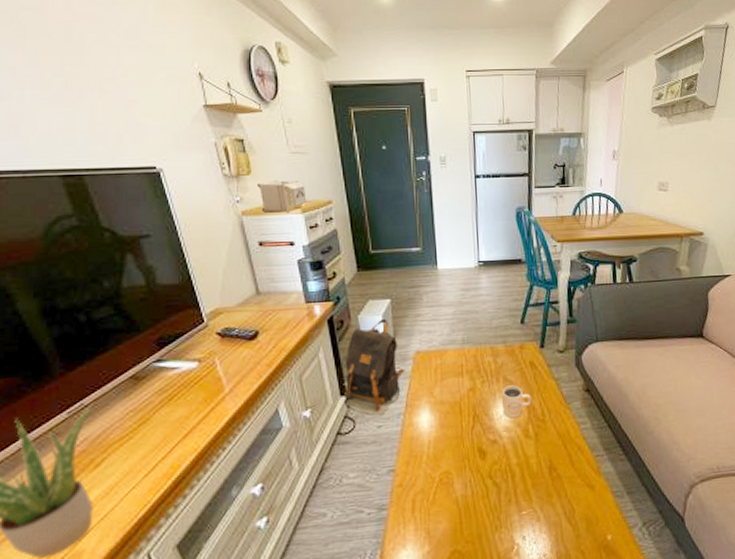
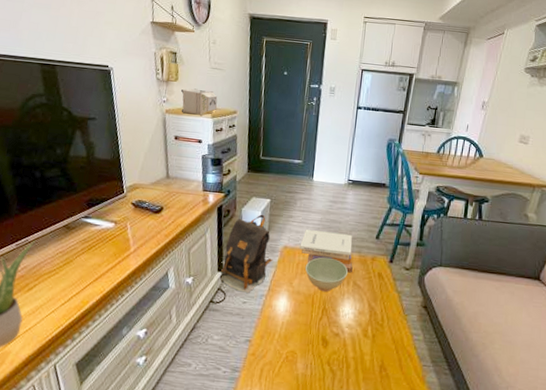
books: none [434,324,500,368] -> present [299,229,353,273]
bowl: none [444,354,496,396] -> present [305,257,349,292]
mug: present [502,385,532,418] -> none [348,289,375,318]

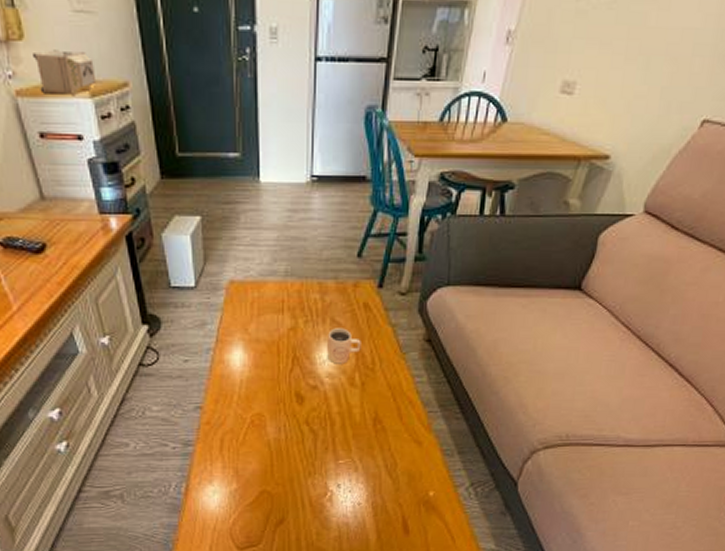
backpack: present [220,214,273,293] -> none [145,239,217,348]
books: present [299,229,353,273] -> none [252,254,328,307]
bowl: present [305,257,349,292] -> none [262,289,323,336]
mug: none [348,289,375,318] -> present [327,328,361,364]

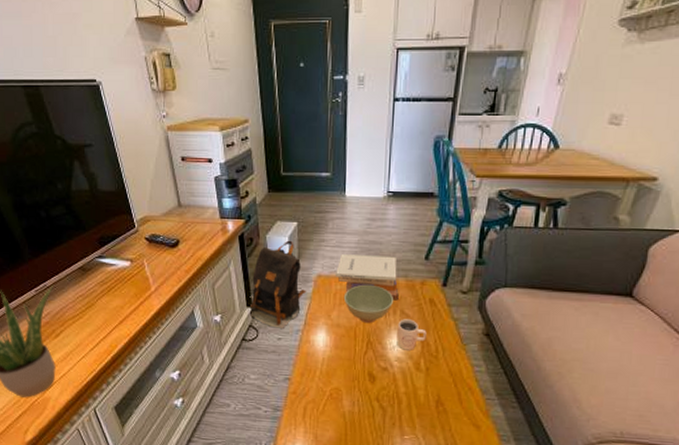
decorative box: present [31,50,97,95] -> none [180,97,225,129]
backpack: none [145,239,217,348] -> present [249,240,307,329]
books: none [252,254,328,307] -> present [336,254,399,301]
bowl: none [262,289,323,336] -> present [343,284,394,324]

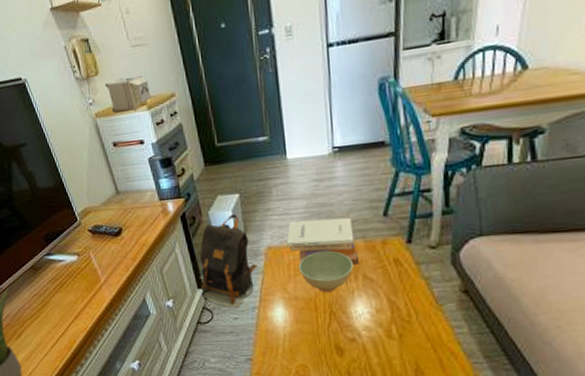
decorative box: none [180,97,225,129] -> present [104,75,152,113]
mug: present [397,319,427,350] -> none [361,283,395,318]

